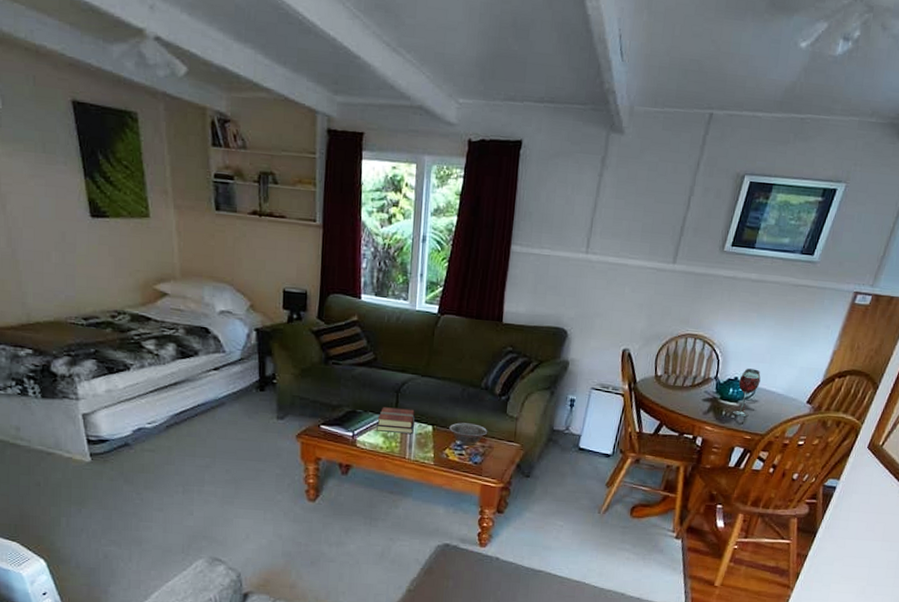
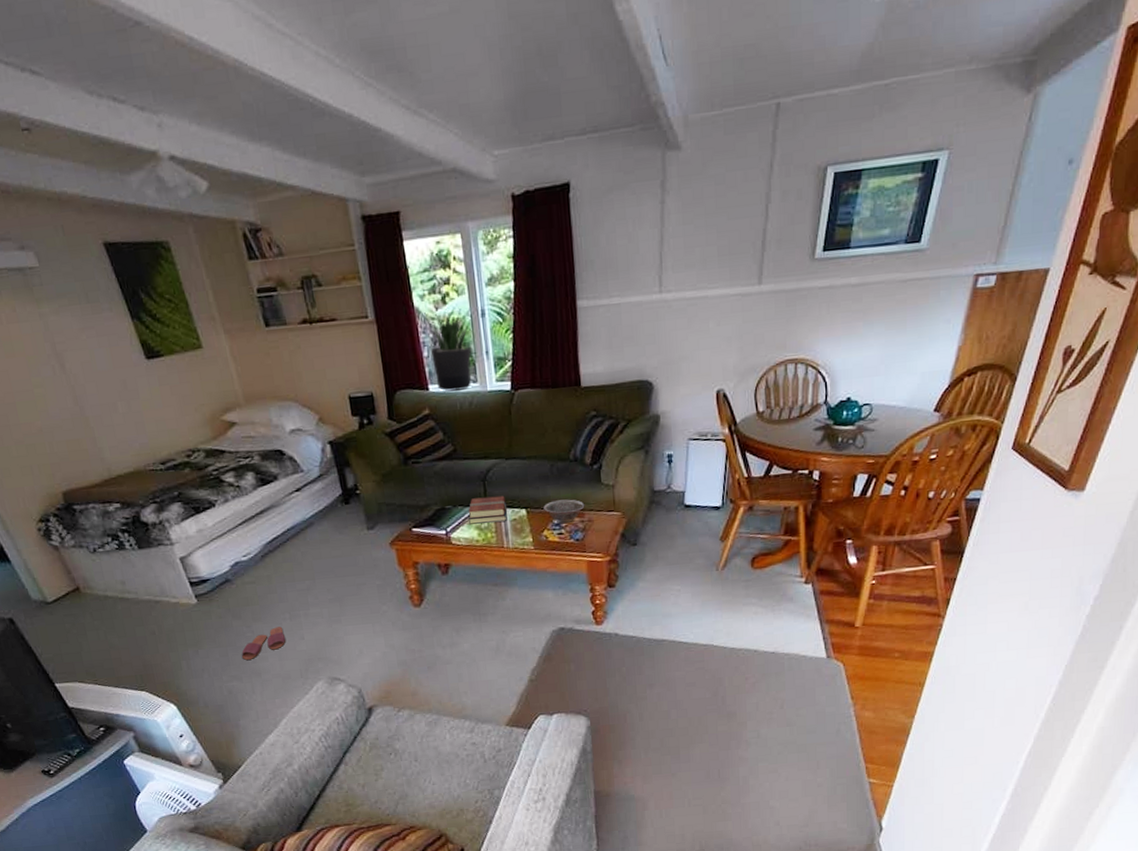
slippers: none [126,498,175,528] -> present [241,626,286,661]
planter: none [369,229,408,305] -> present [431,311,472,391]
wineglass: present [732,368,761,417] -> none [849,384,877,440]

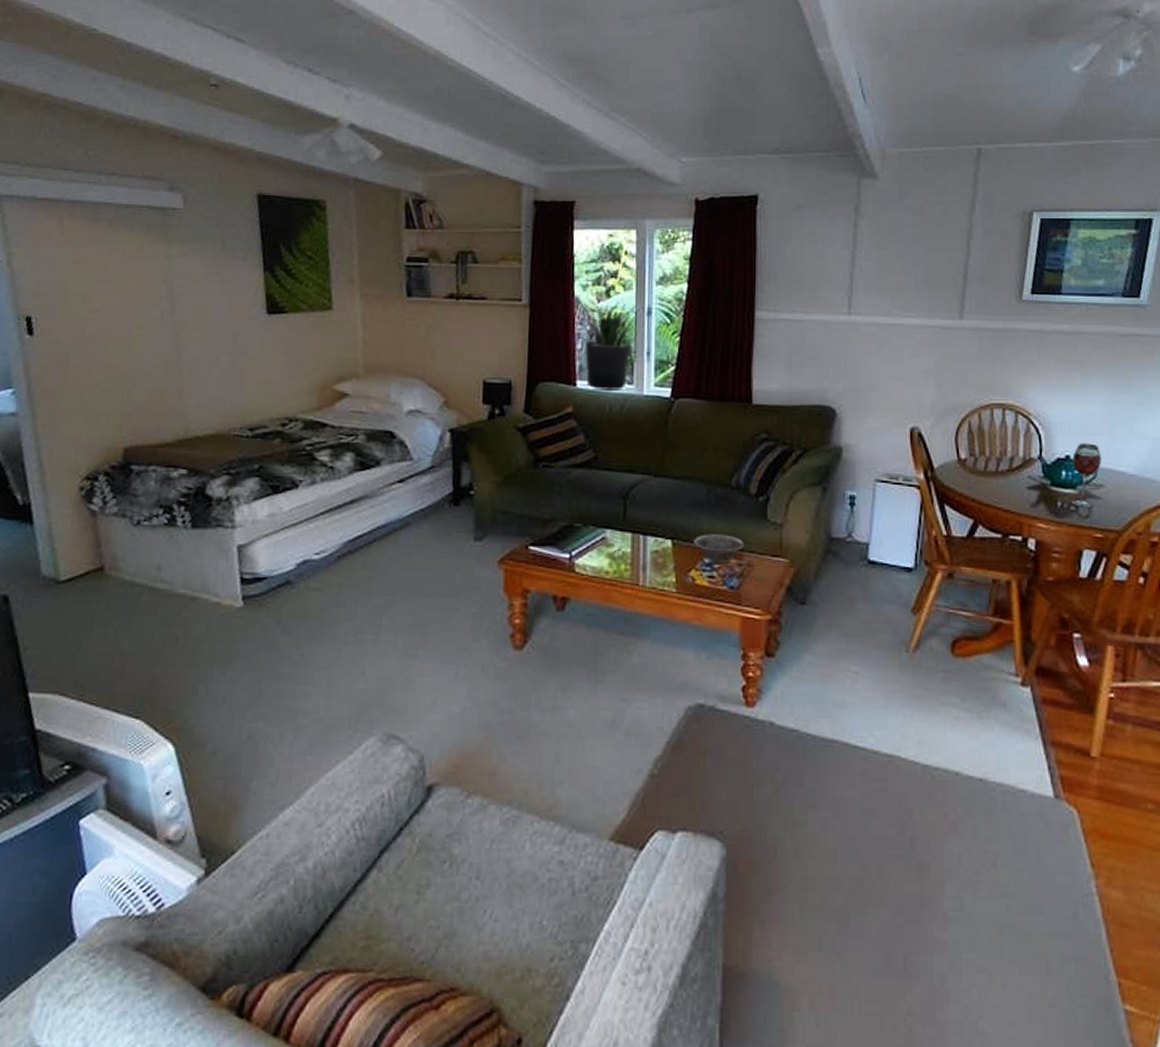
slippers: present [241,626,286,661] -> none [280,652,342,695]
books: present [468,495,508,524] -> none [600,518,650,553]
wineglass: none [849,384,877,440] -> present [1070,443,1102,507]

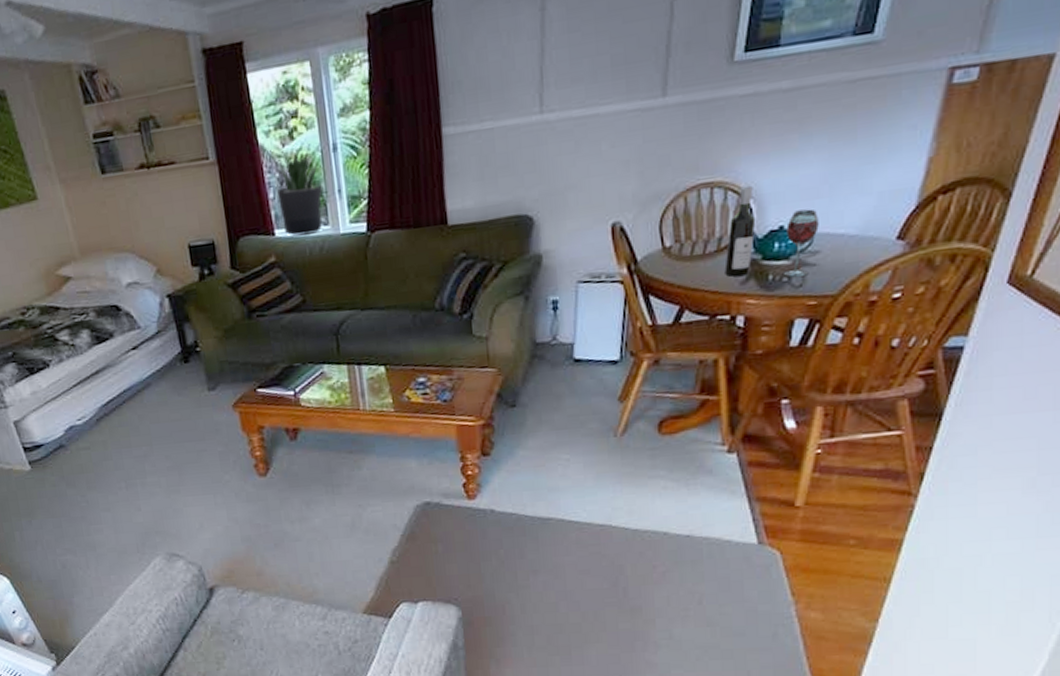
decorative bowl: present [694,534,745,565] -> none [405,354,454,383]
bottle: none [1016,412,1045,499] -> present [724,185,756,277]

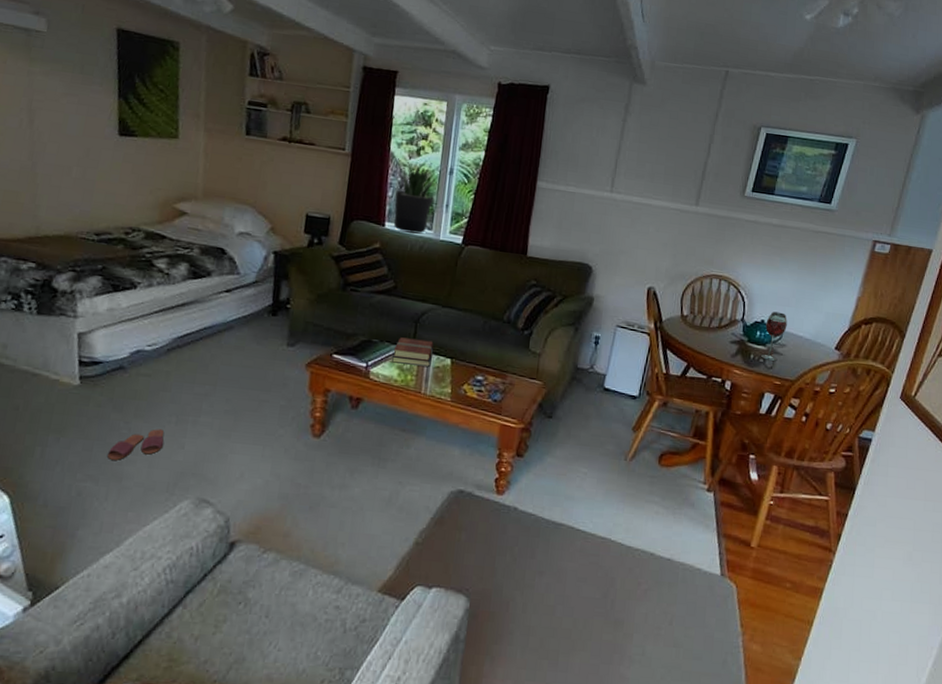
slippers: none [76,496,122,533] -> present [108,429,164,461]
books: none [319,351,364,384] -> present [392,337,434,368]
bottle: present [724,185,756,277] -> none [721,284,747,351]

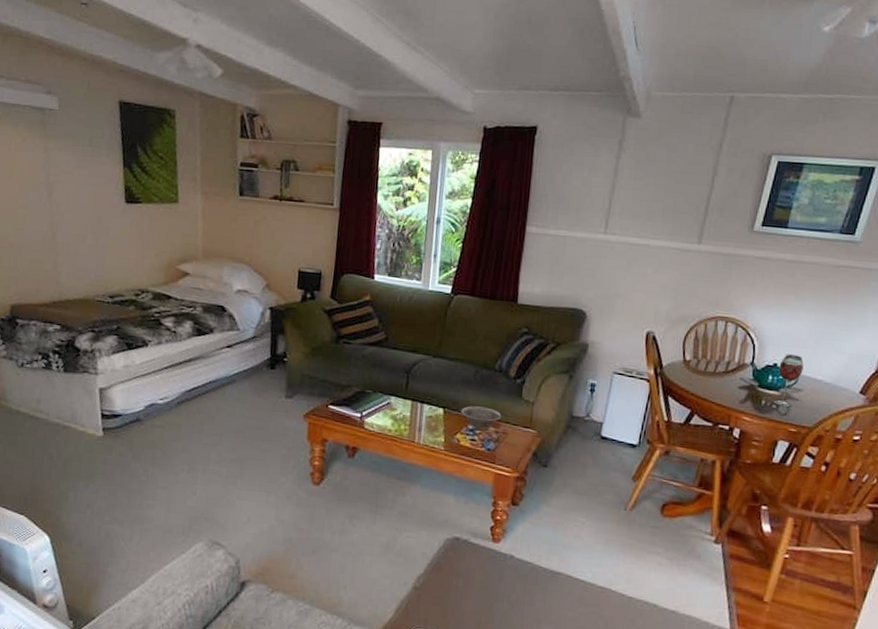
slippers: present [108,429,164,461] -> none [130,476,179,506]
books: present [392,337,434,368] -> none [385,388,426,417]
planter: present [394,160,435,234] -> none [383,211,422,285]
decorative bowl: none [468,356,509,383] -> present [461,406,502,432]

